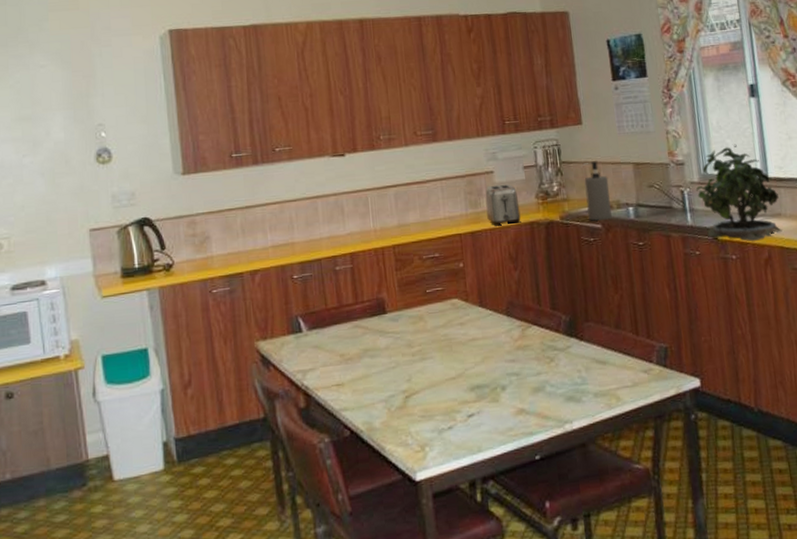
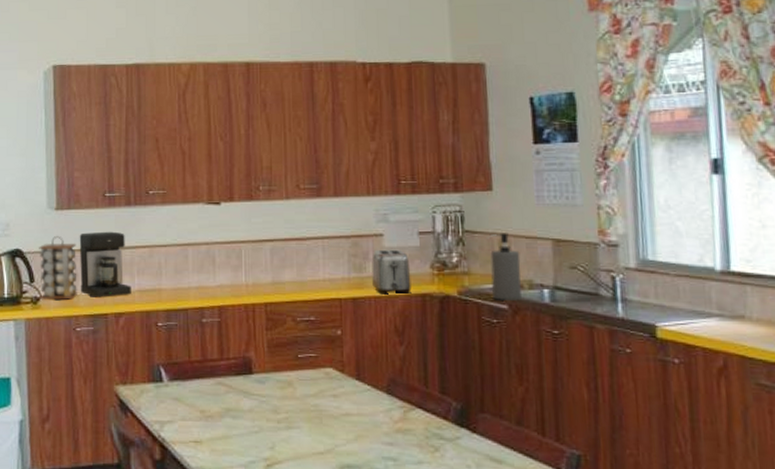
spice rack: none [168,199,211,266] -> present [39,235,77,301]
coffee maker: none [208,191,265,258] -> present [79,231,131,298]
potted plant: present [695,144,783,242] -> none [631,227,745,346]

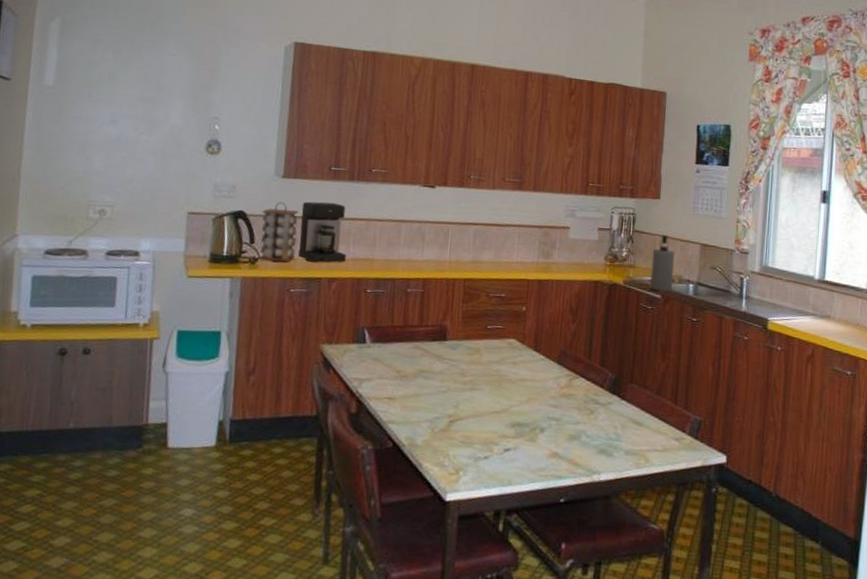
toaster: present [372,249,411,295] -> none [556,240,588,280]

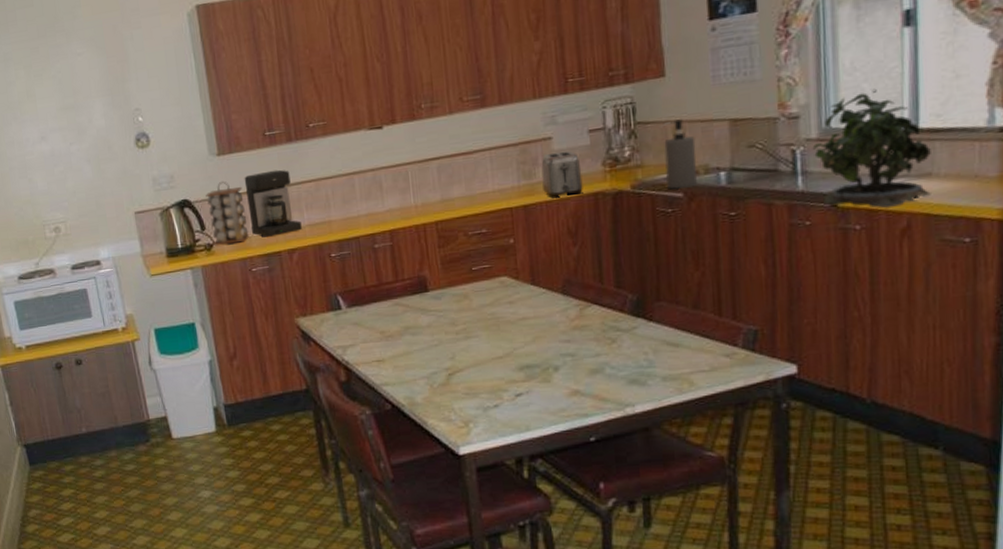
toaster: none [556,240,588,280] -> present [541,151,583,199]
potted plant: none [754,243,831,338] -> present [812,88,931,209]

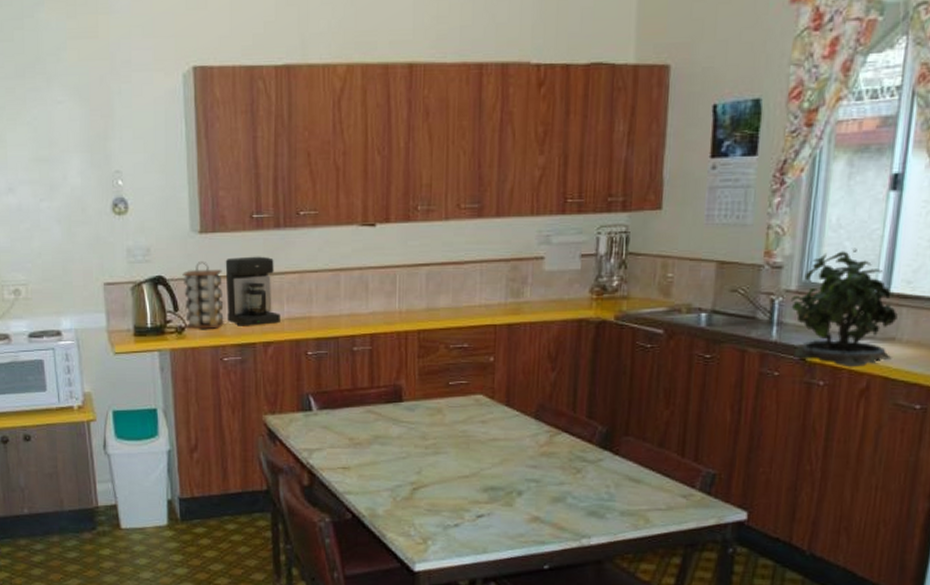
toaster: present [541,151,583,199] -> none [529,273,569,320]
soap dispenser: present [660,119,697,189] -> none [648,255,682,325]

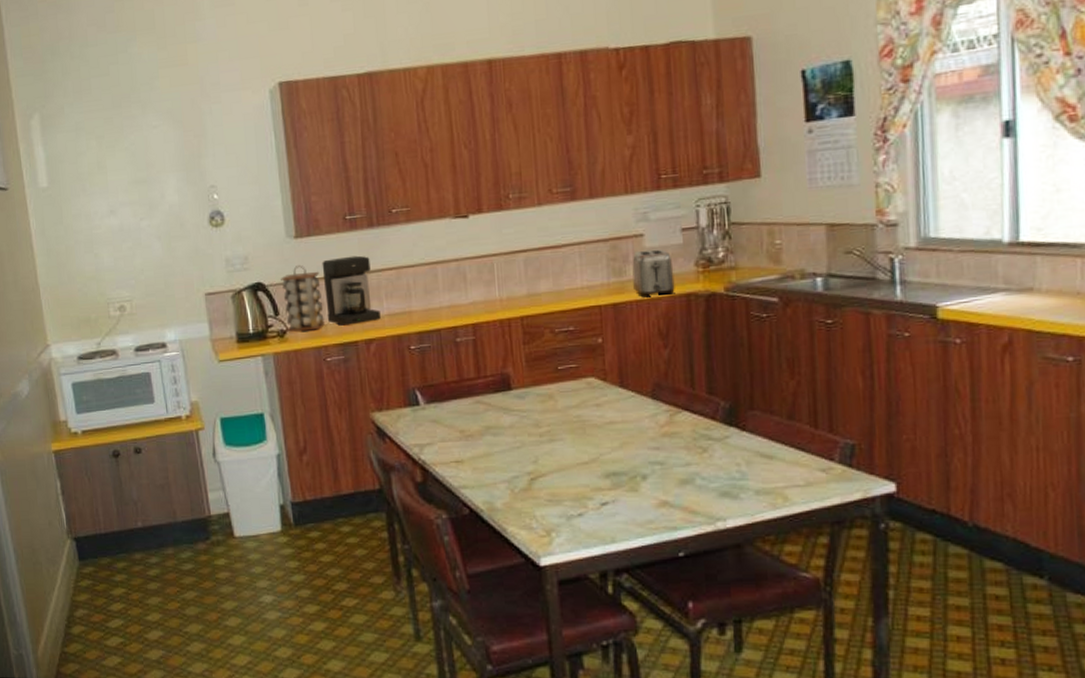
toaster: none [529,273,569,320] -> present [632,249,675,298]
potted plant: present [790,248,898,368] -> none [911,199,1033,323]

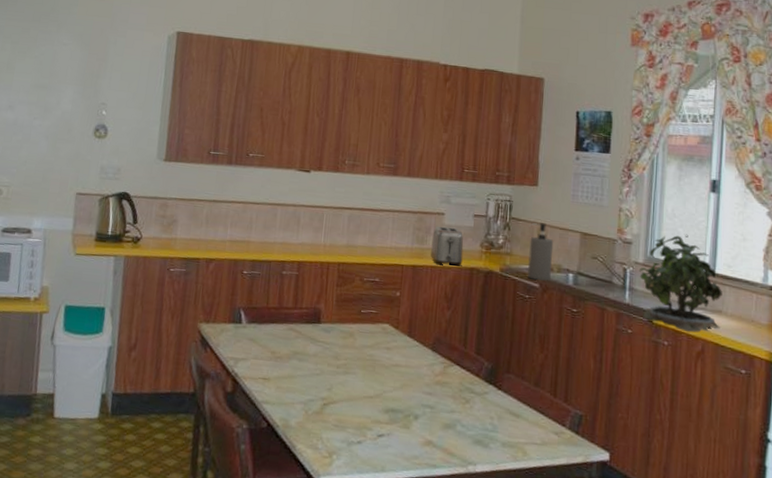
spice rack: present [281,264,325,333] -> none [141,183,179,243]
coffee maker: present [322,255,381,326] -> none [177,184,224,244]
soap dispenser: none [755,221,793,294] -> present [527,223,554,281]
potted plant: none [911,199,1033,323] -> present [638,234,722,333]

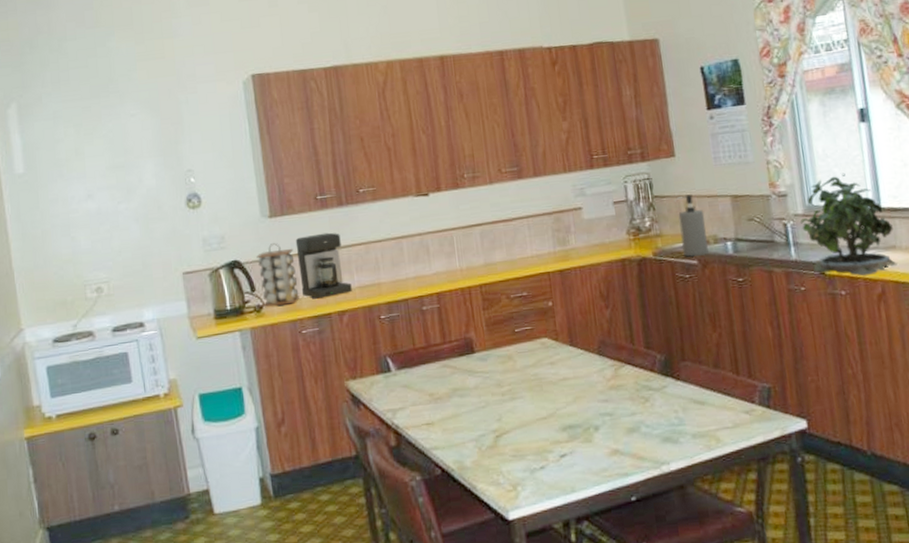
spice rack: none [141,183,179,243] -> present [256,242,299,307]
coffee maker: none [177,184,224,244] -> present [295,232,352,299]
toaster: present [430,226,464,266] -> none [574,220,612,264]

